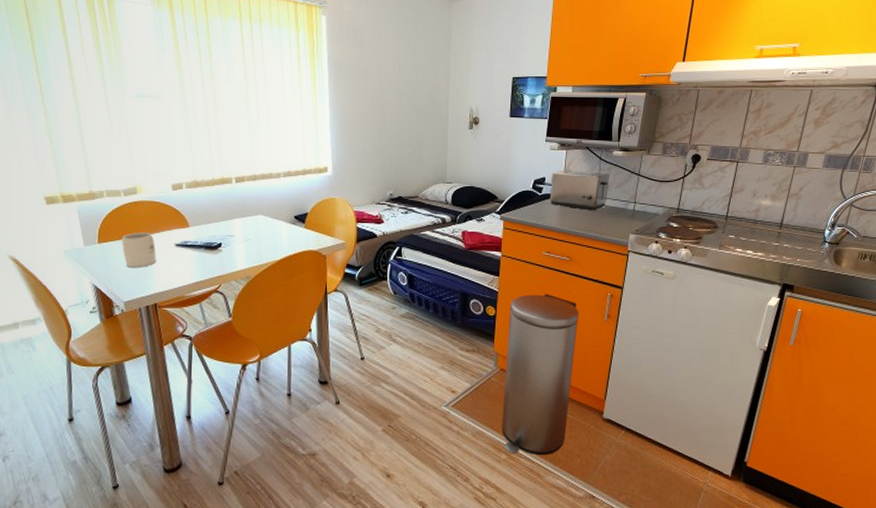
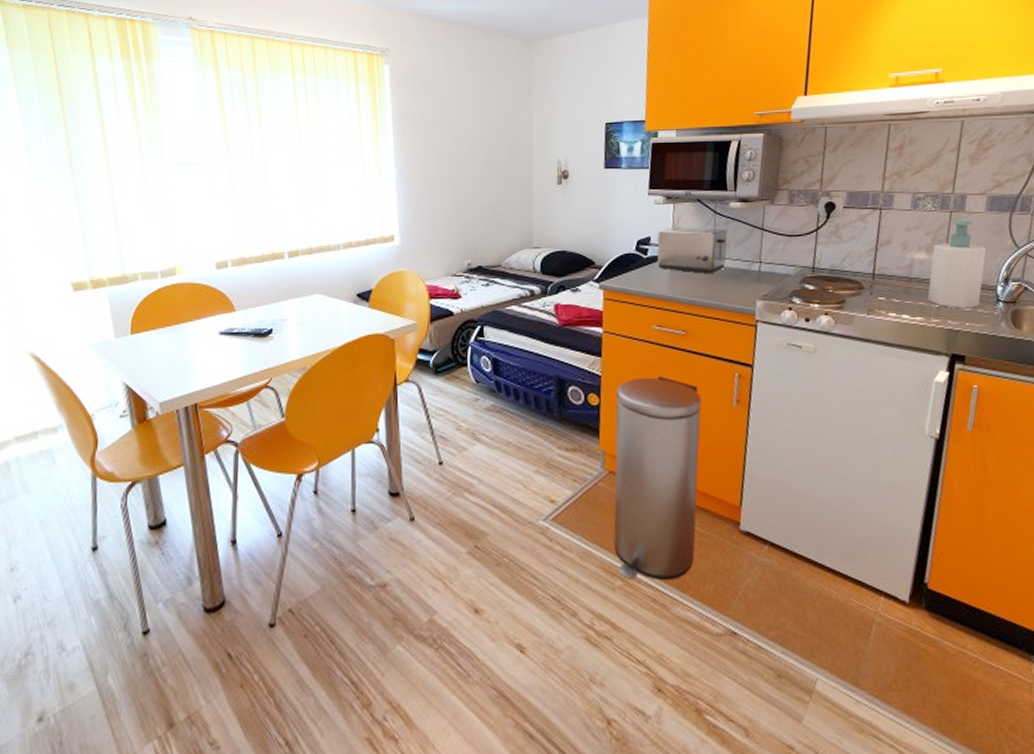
mug: present [122,232,157,267] -> none [158,319,198,361]
soap bottle: none [768,174,820,247] -> present [927,220,987,309]

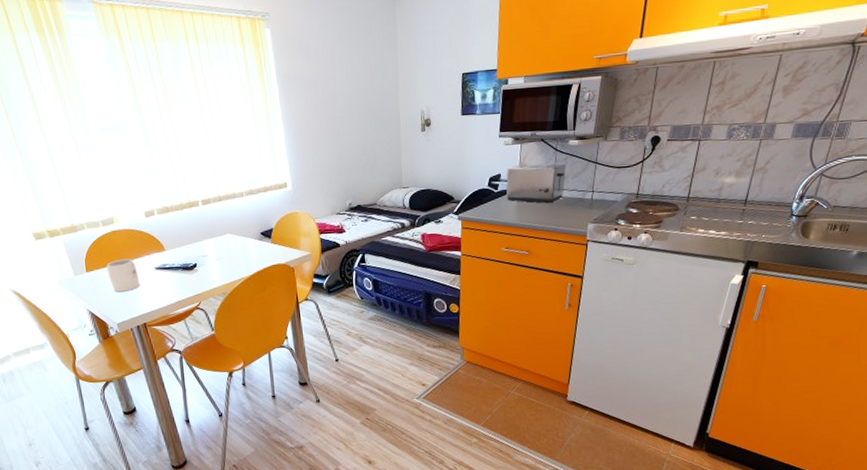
mug: none [158,319,198,361] -> present [107,258,140,292]
pedal bin: present [613,377,702,580] -> none [470,288,541,437]
soap bottle: present [927,220,987,309] -> none [732,147,788,224]

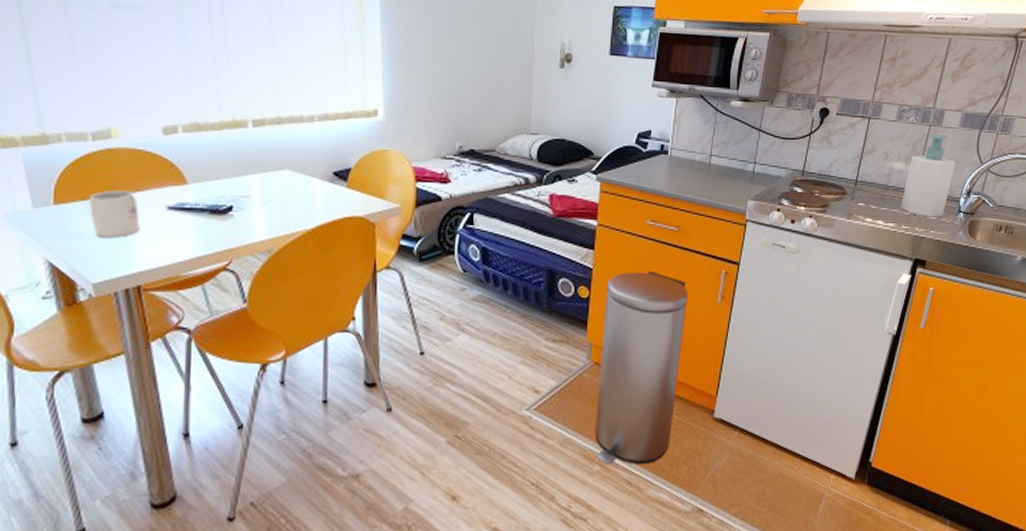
pedal bin: none [470,288,541,437] -> present [595,271,689,464]
toaster: present [506,163,566,204] -> none [656,121,726,172]
soap bottle: none [732,147,788,224] -> present [901,134,956,218]

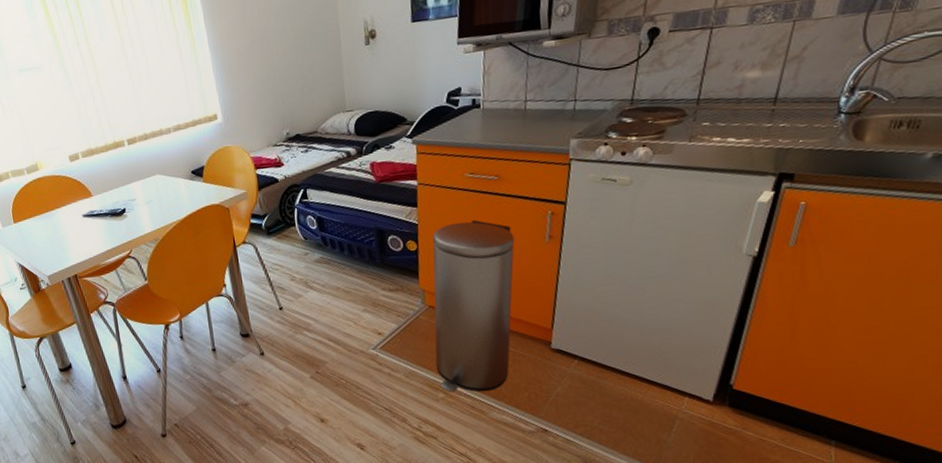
mug: present [89,189,140,237] -> none [34,206,69,243]
soap bottle: present [901,134,956,218] -> none [757,28,832,126]

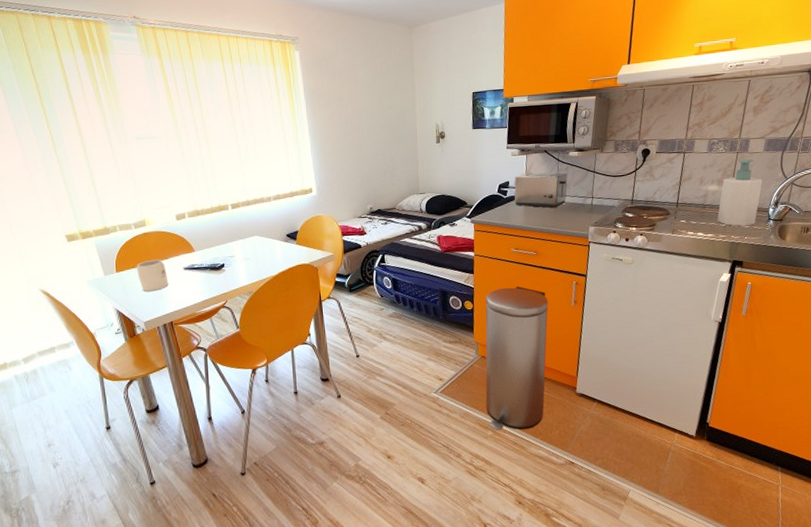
mug: none [34,206,69,243] -> present [137,259,169,291]
toaster: none [468,69,541,119] -> present [514,172,568,208]
soap bottle: none [757,28,832,126] -> present [717,159,763,227]

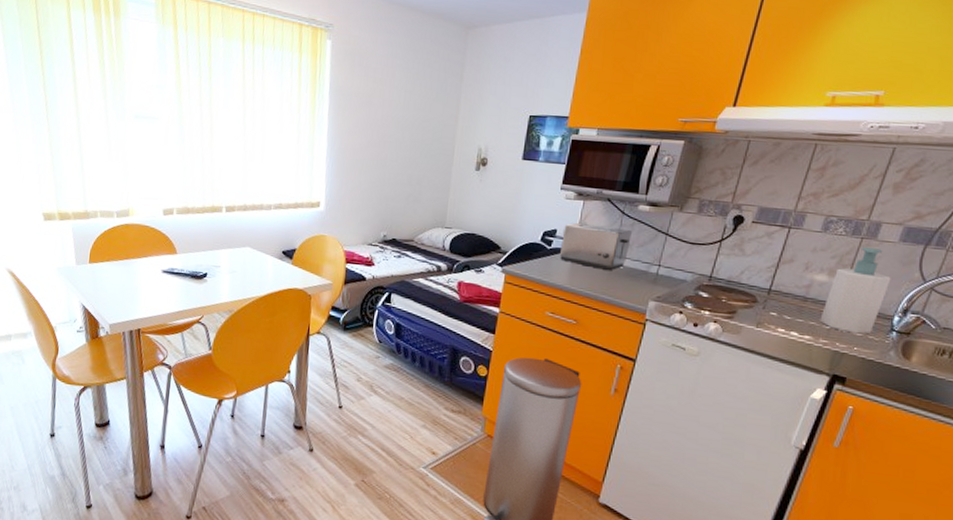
mug: present [137,259,169,291] -> none [111,255,143,291]

